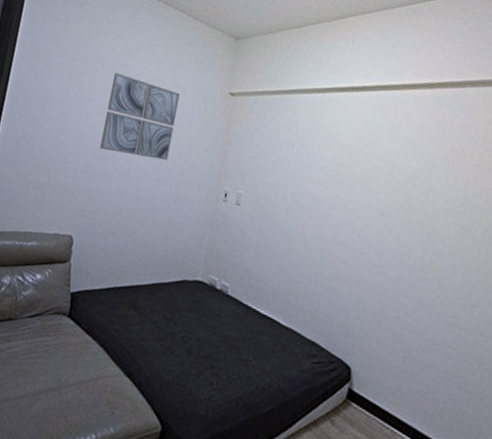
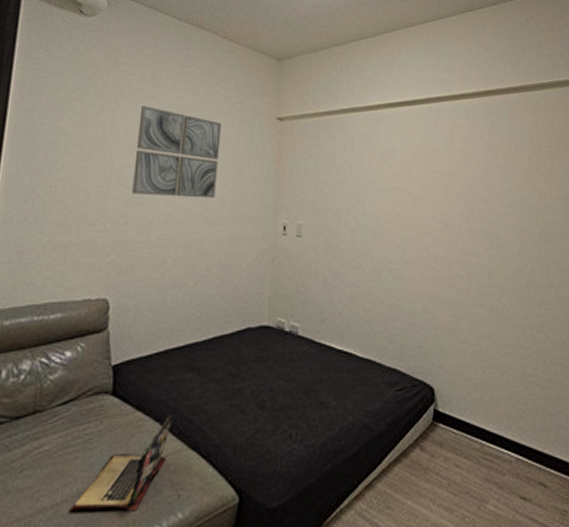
laptop: none [28,343,114,417] -> present [69,415,173,510]

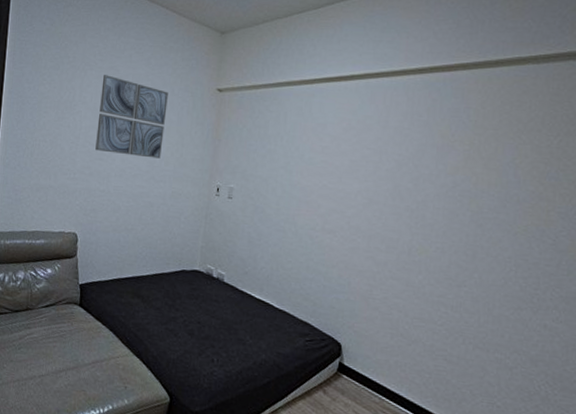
laptop: present [69,415,173,510] -> none [51,328,123,391]

